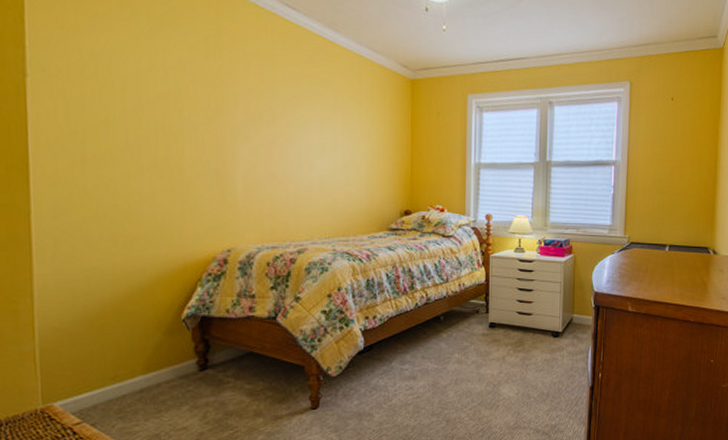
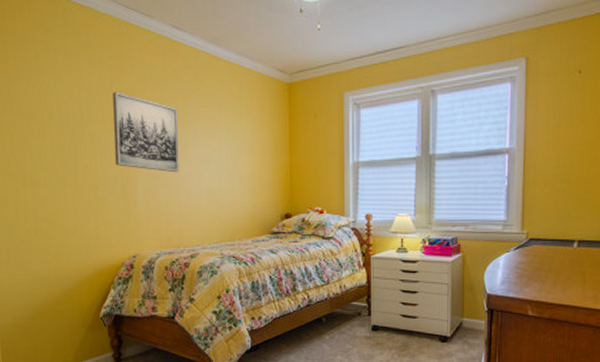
wall art: none [207,66,287,161] -> present [113,92,179,173]

